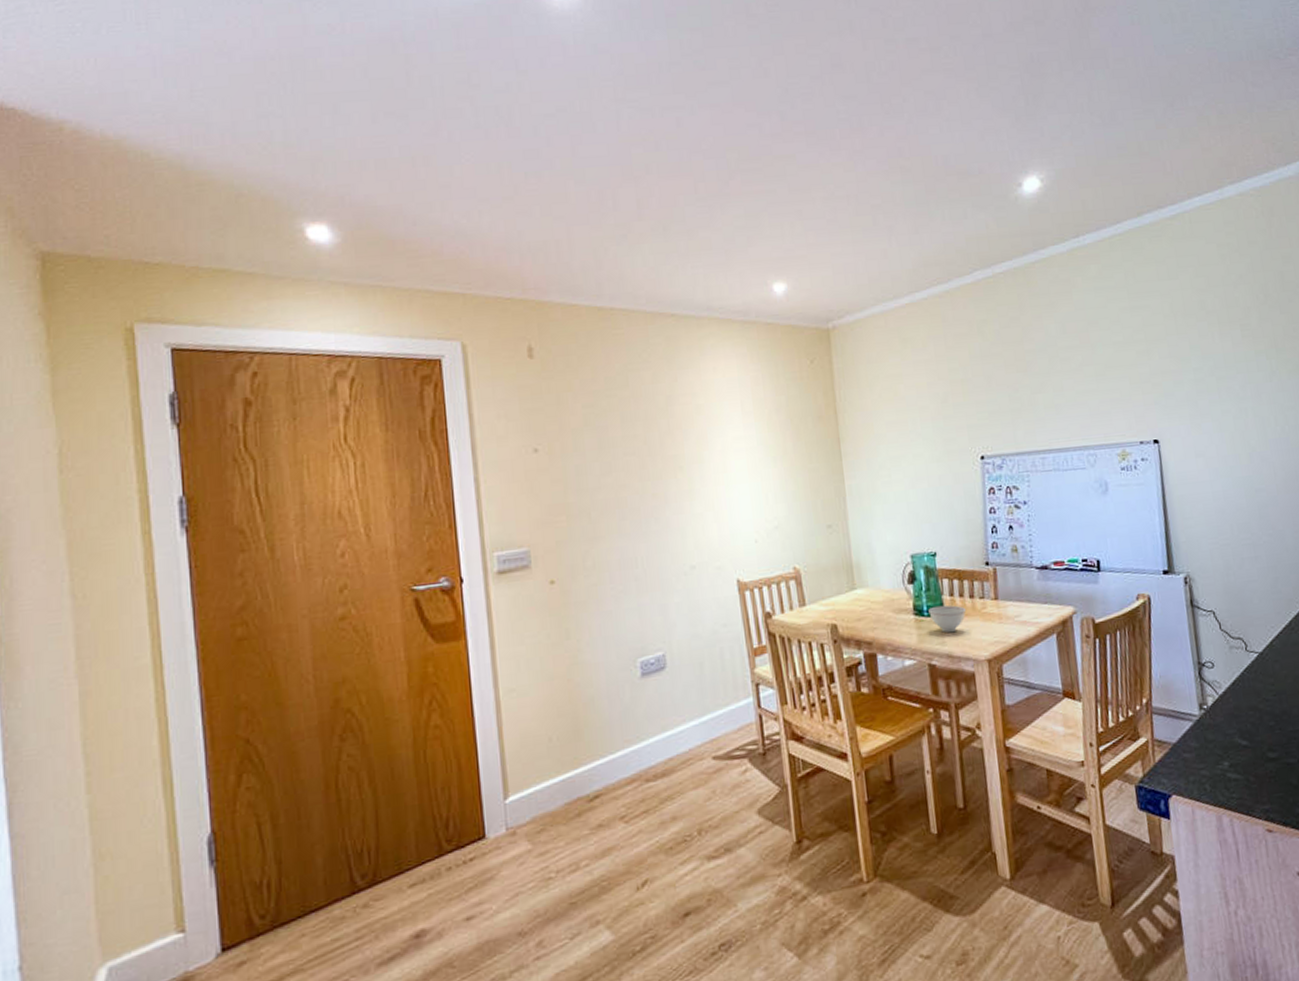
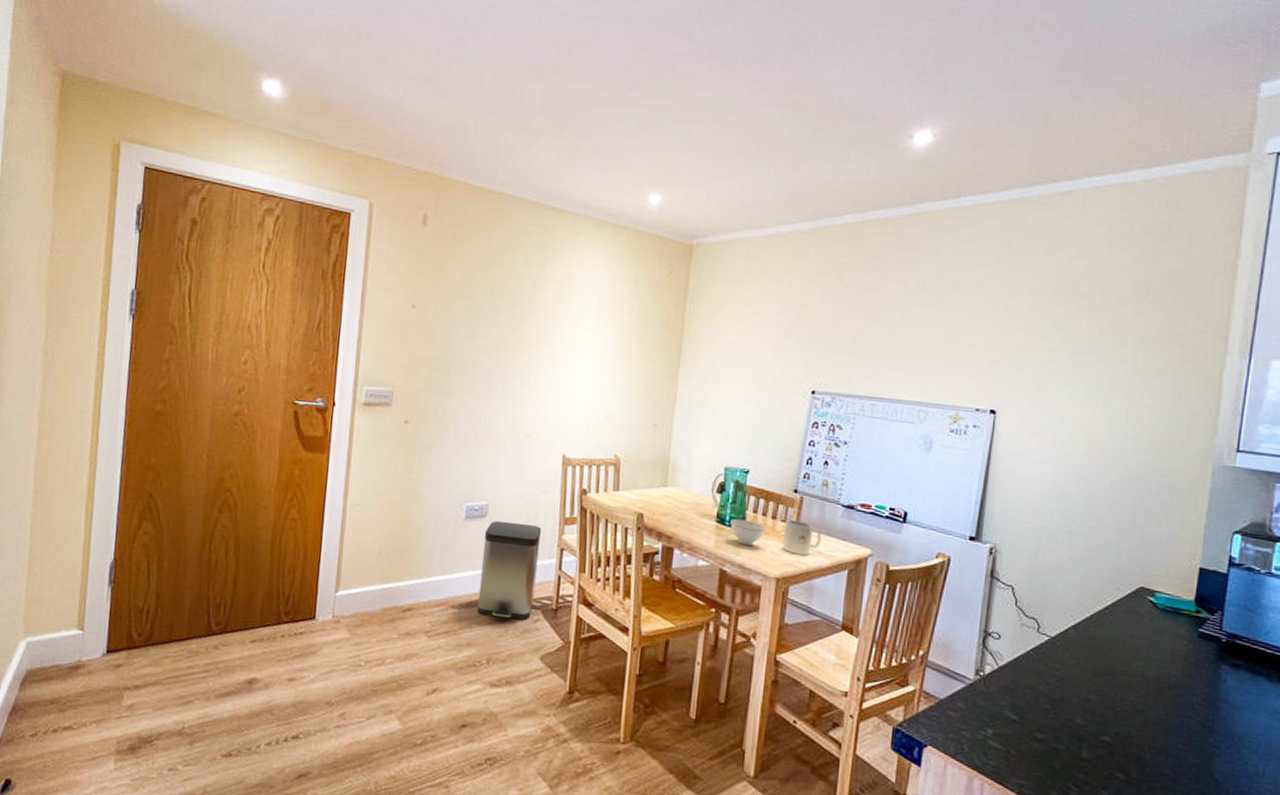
pedal bin: none [667,665,738,781] -> present [477,520,541,621]
mug: none [984,593,1024,630] -> present [782,519,822,556]

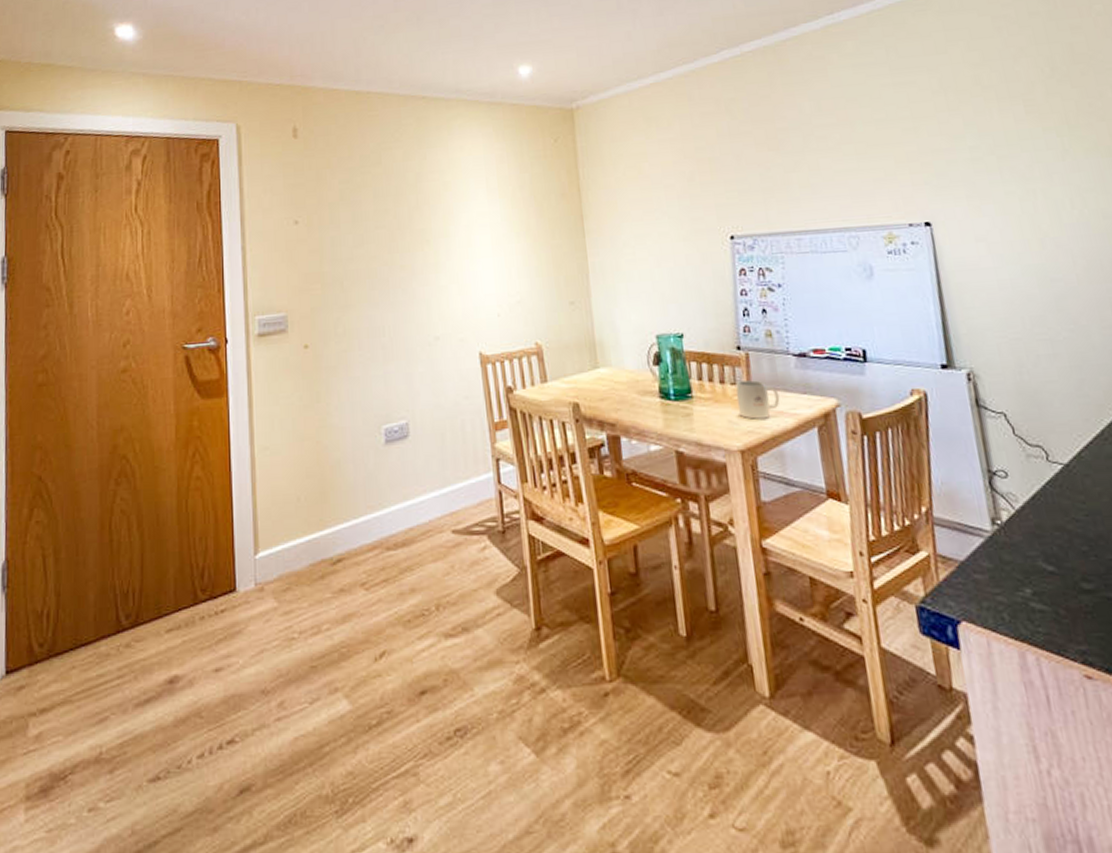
pedal bin: present [477,520,541,621] -> none [409,437,477,553]
bowl: present [730,518,767,547] -> none [675,389,717,420]

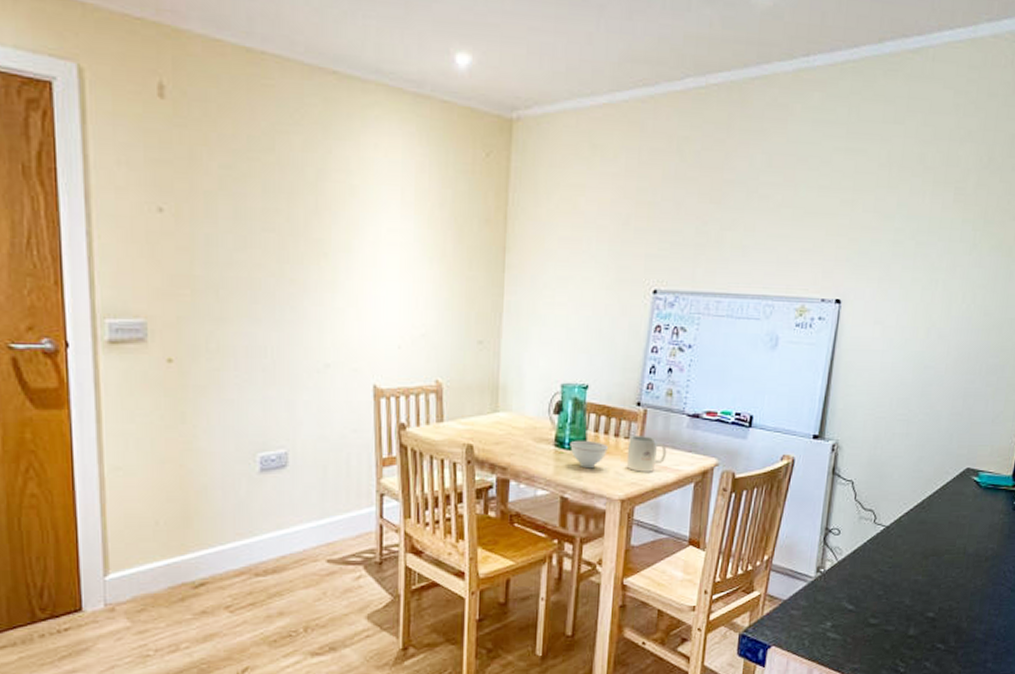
bowl: none [675,389,717,420] -> present [570,440,609,469]

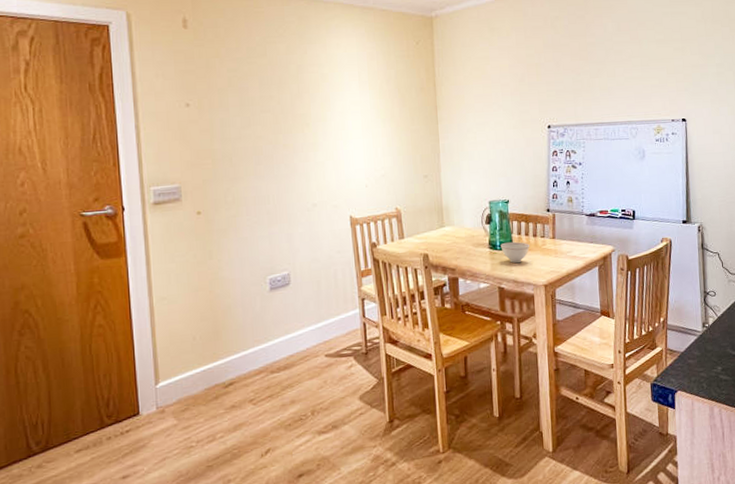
mug: present [626,436,667,472] -> none [544,234,574,262]

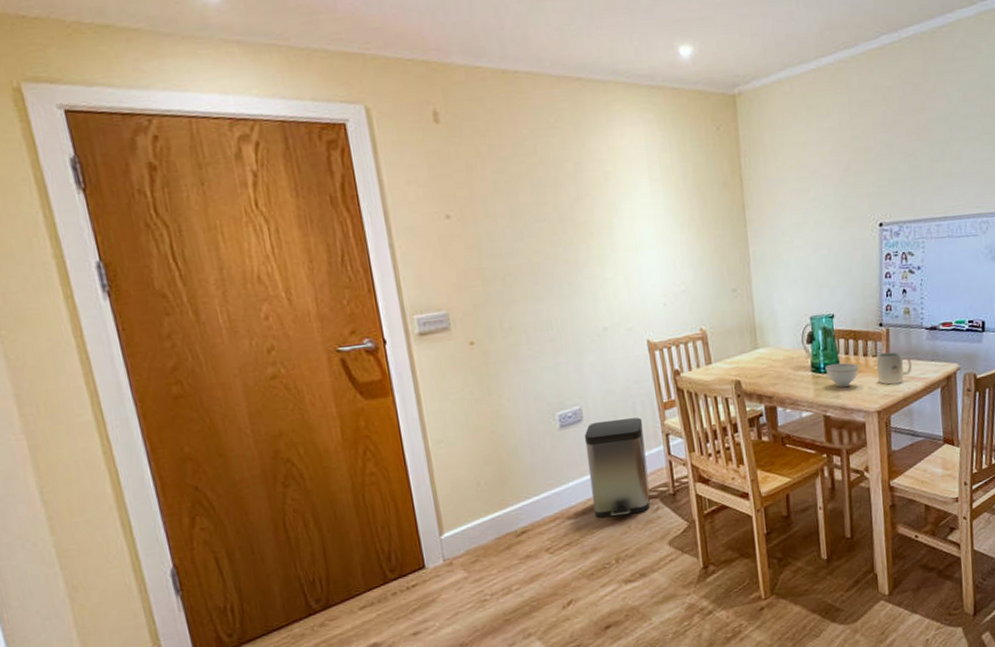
pedal bin: none [290,283,346,373] -> present [584,417,650,518]
mug: none [544,234,574,262] -> present [876,352,912,385]

